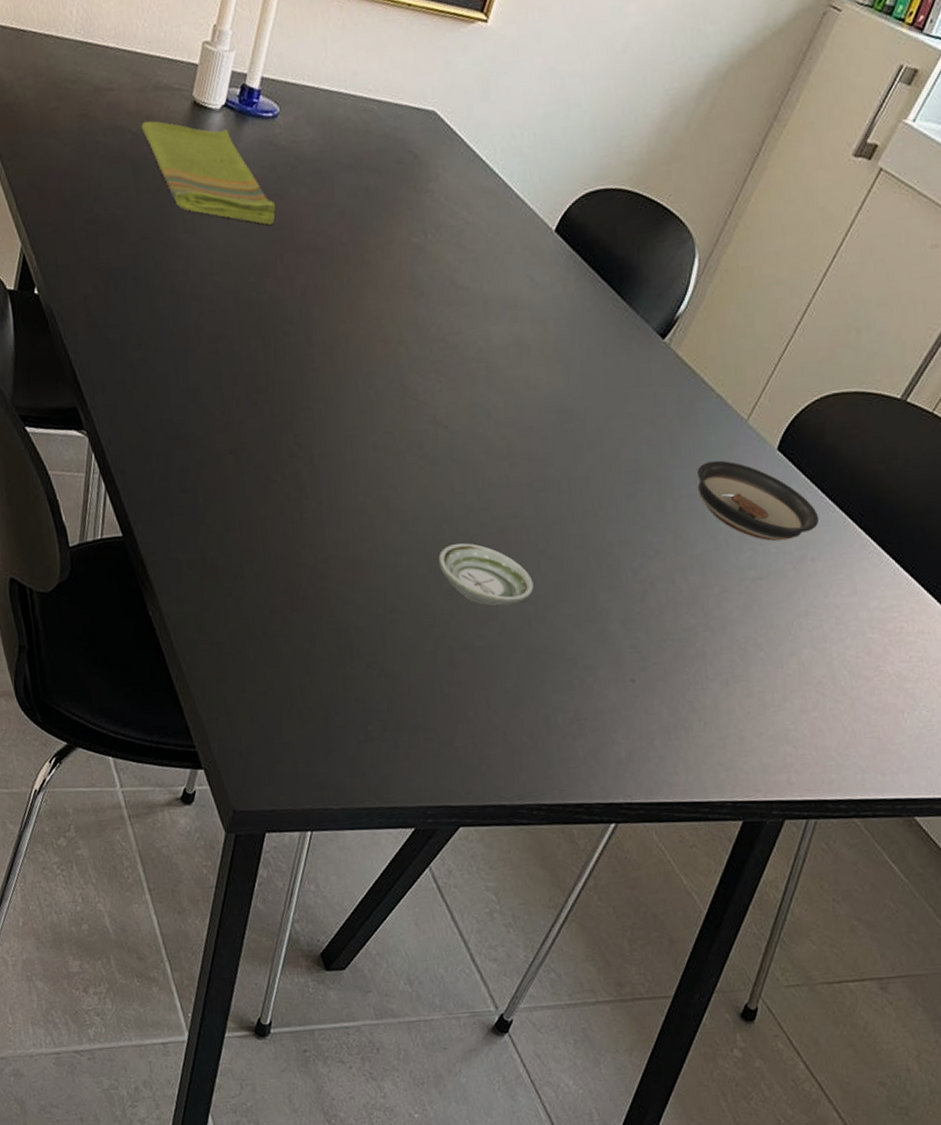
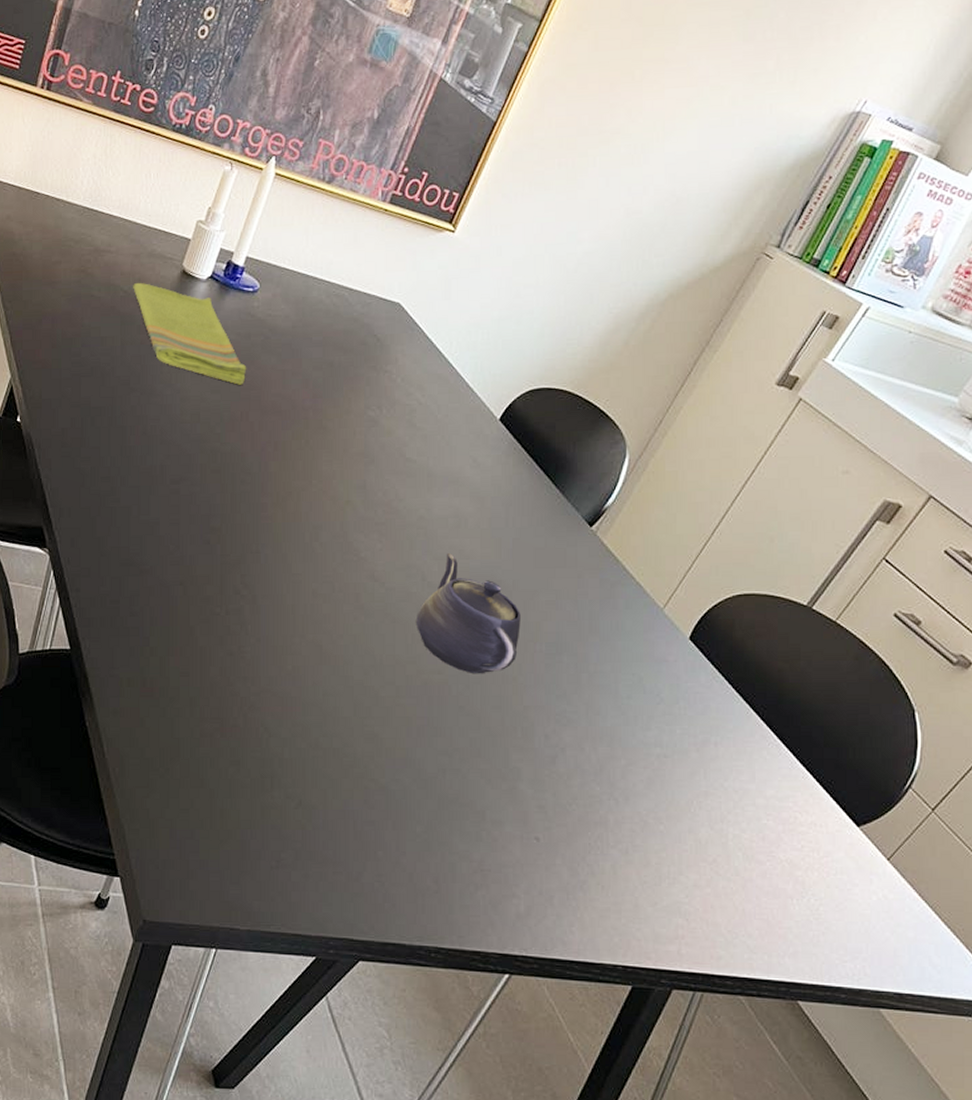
saucer: present [438,543,534,606] -> none [364,692,451,754]
teapot: none [484,385,597,514] -> present [415,552,521,674]
saucer: present [697,460,820,541] -> none [613,643,724,723]

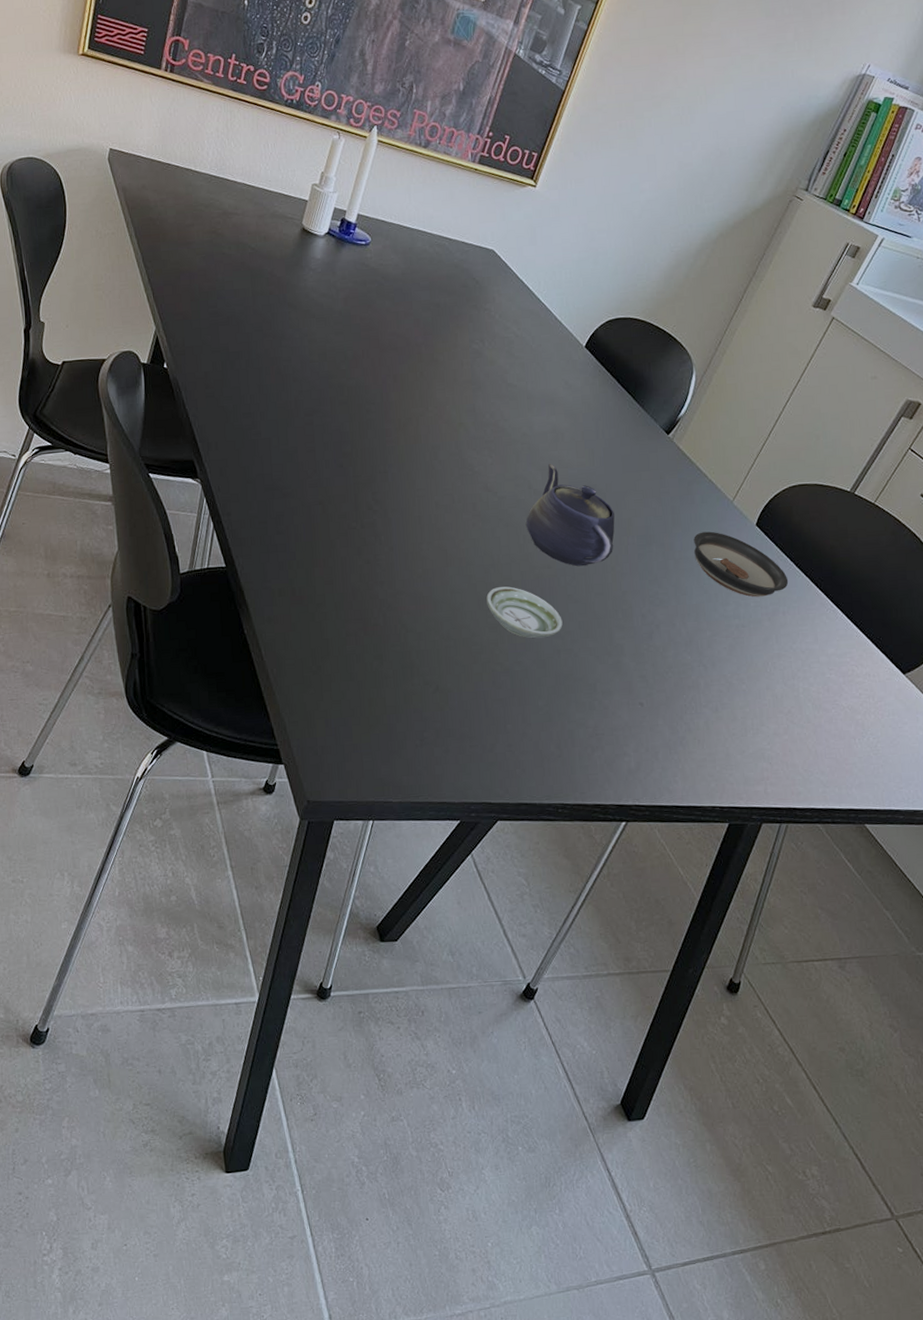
dish towel: present [133,282,247,385] -> none [259,240,365,327]
saucer: none [364,692,451,754] -> present [486,586,563,638]
saucer: none [613,643,724,723] -> present [693,531,789,597]

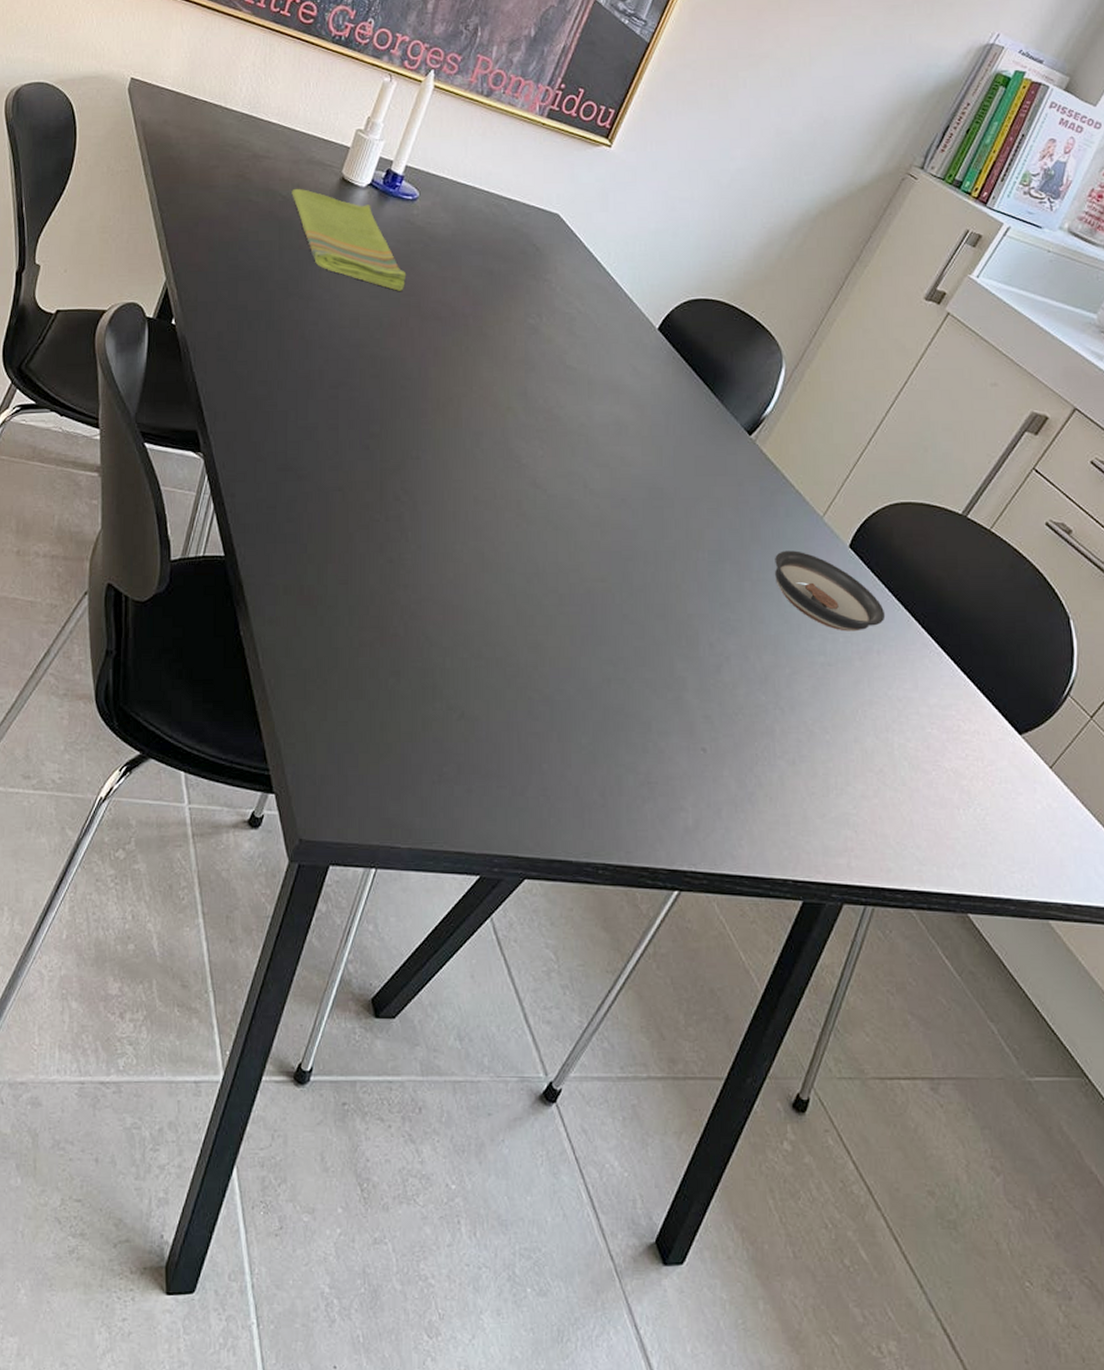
dish towel: none [259,240,365,327] -> present [292,188,407,291]
saucer: present [486,586,563,638] -> none [527,600,615,663]
teapot: present [525,463,615,567] -> none [578,459,683,582]

